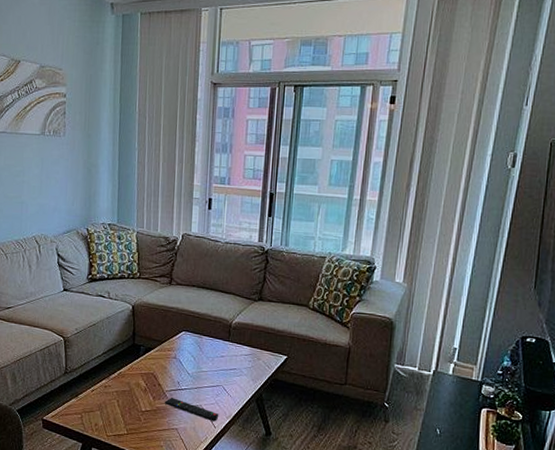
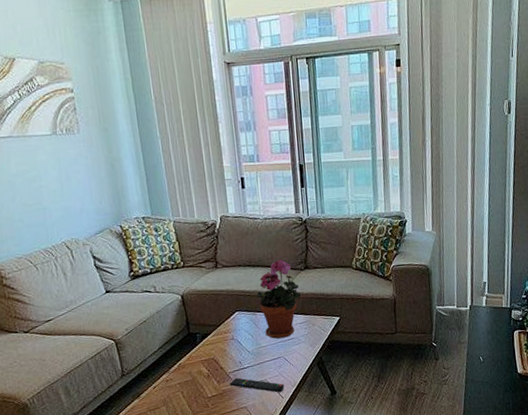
potted plant: none [205,286,251,367] -> present [256,260,302,339]

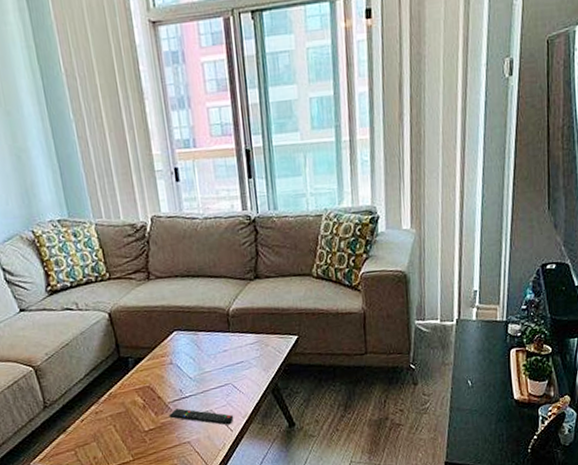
potted plant: present [256,260,302,339] -> none [198,268,252,363]

